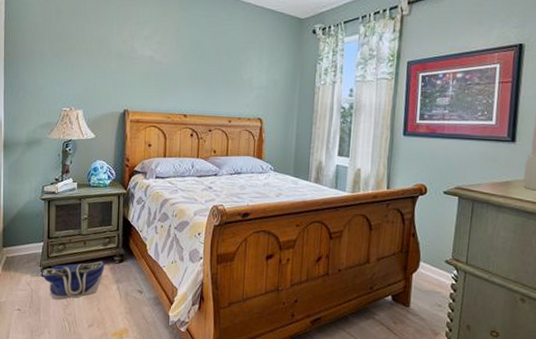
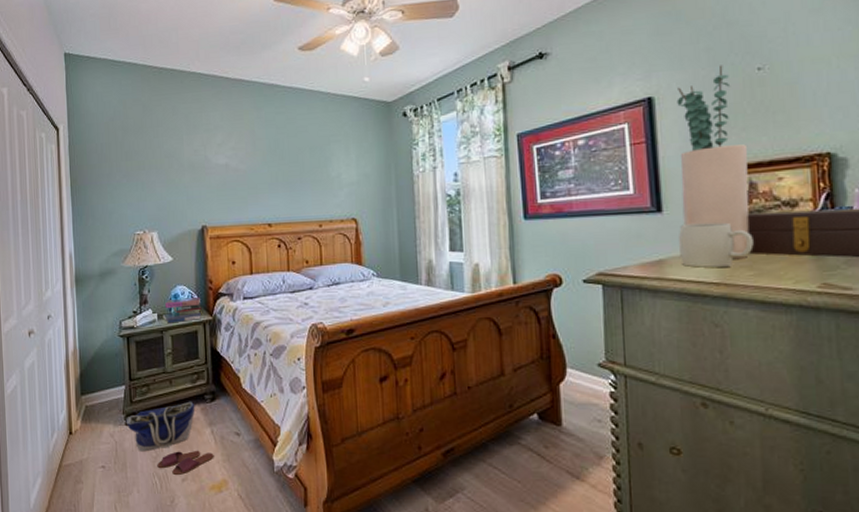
slippers: none [67,301,118,322] -> present [157,450,214,475]
books: none [81,171,118,193] -> present [162,297,202,324]

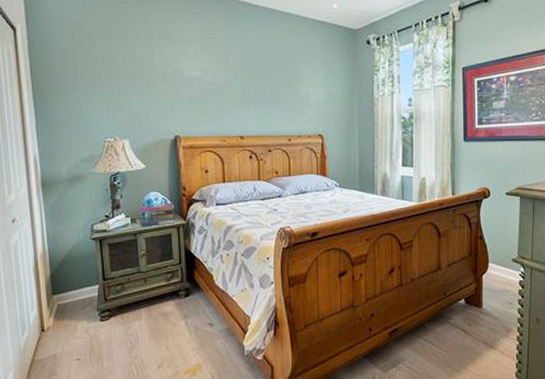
tote bag: present [126,401,195,452] -> none [100,297,170,344]
slippers: present [157,450,214,475] -> none [133,340,189,362]

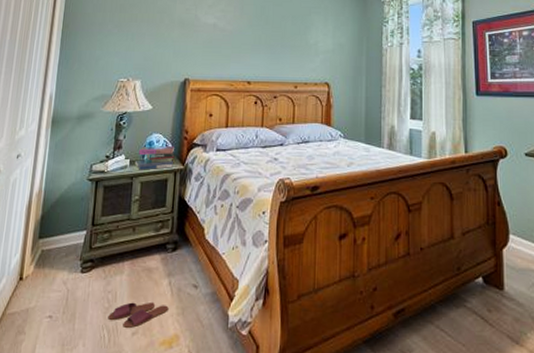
slippers: none [133,340,189,362] -> present [108,301,169,328]

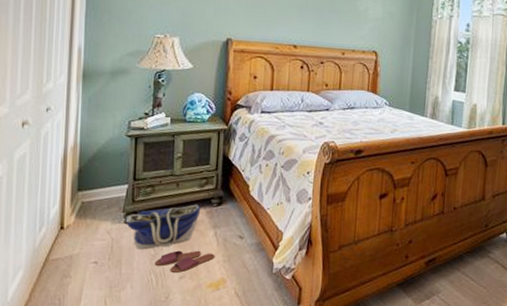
tote bag: none [81,250,156,302] -> present [125,204,201,250]
books: present [134,146,175,170] -> none [176,105,218,129]

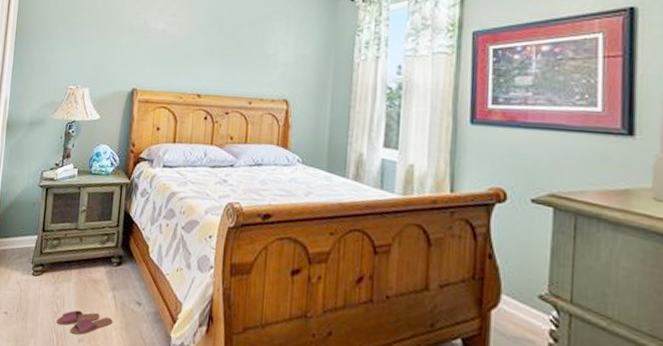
tote bag: present [125,204,201,250] -> none [33,261,101,305]

